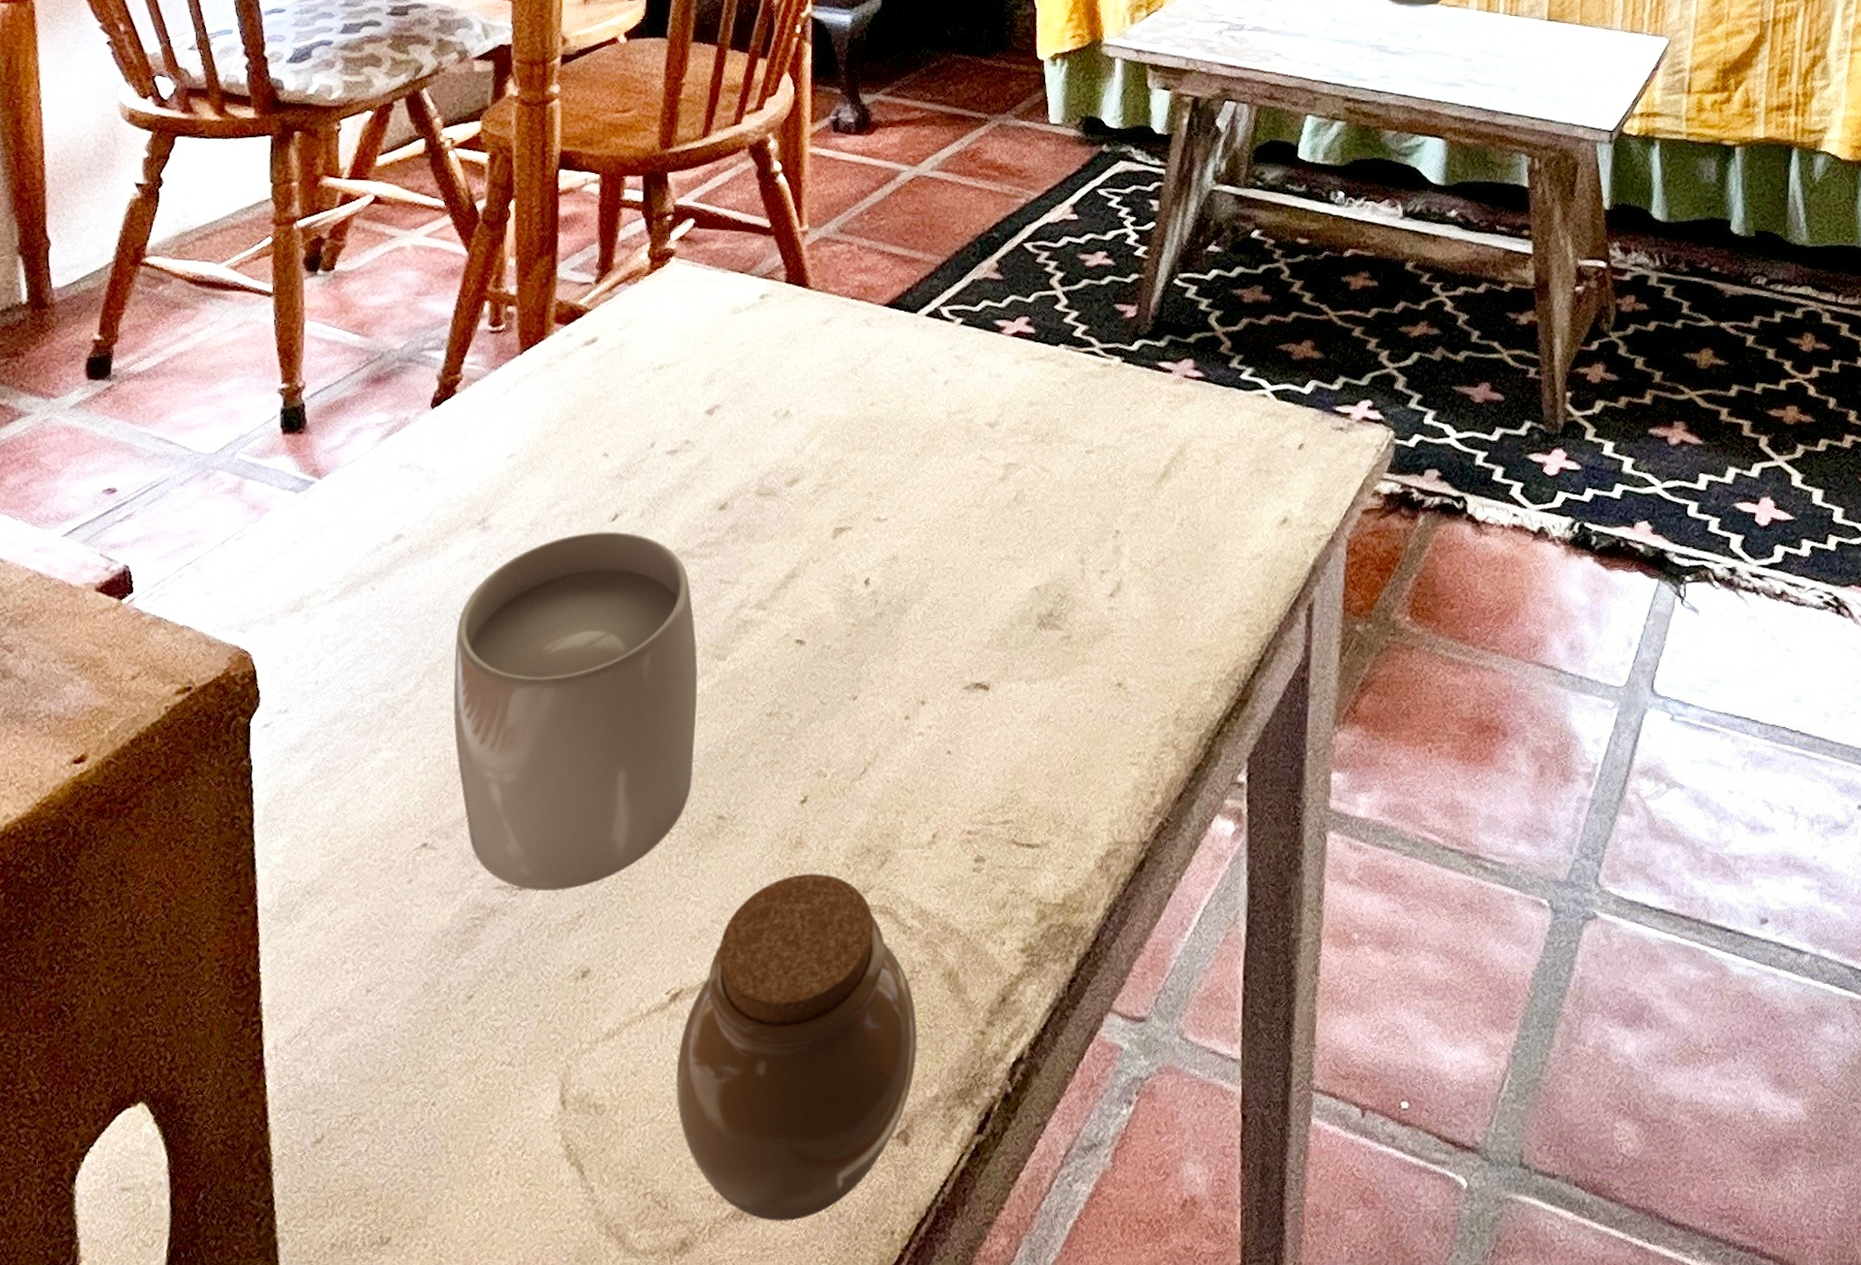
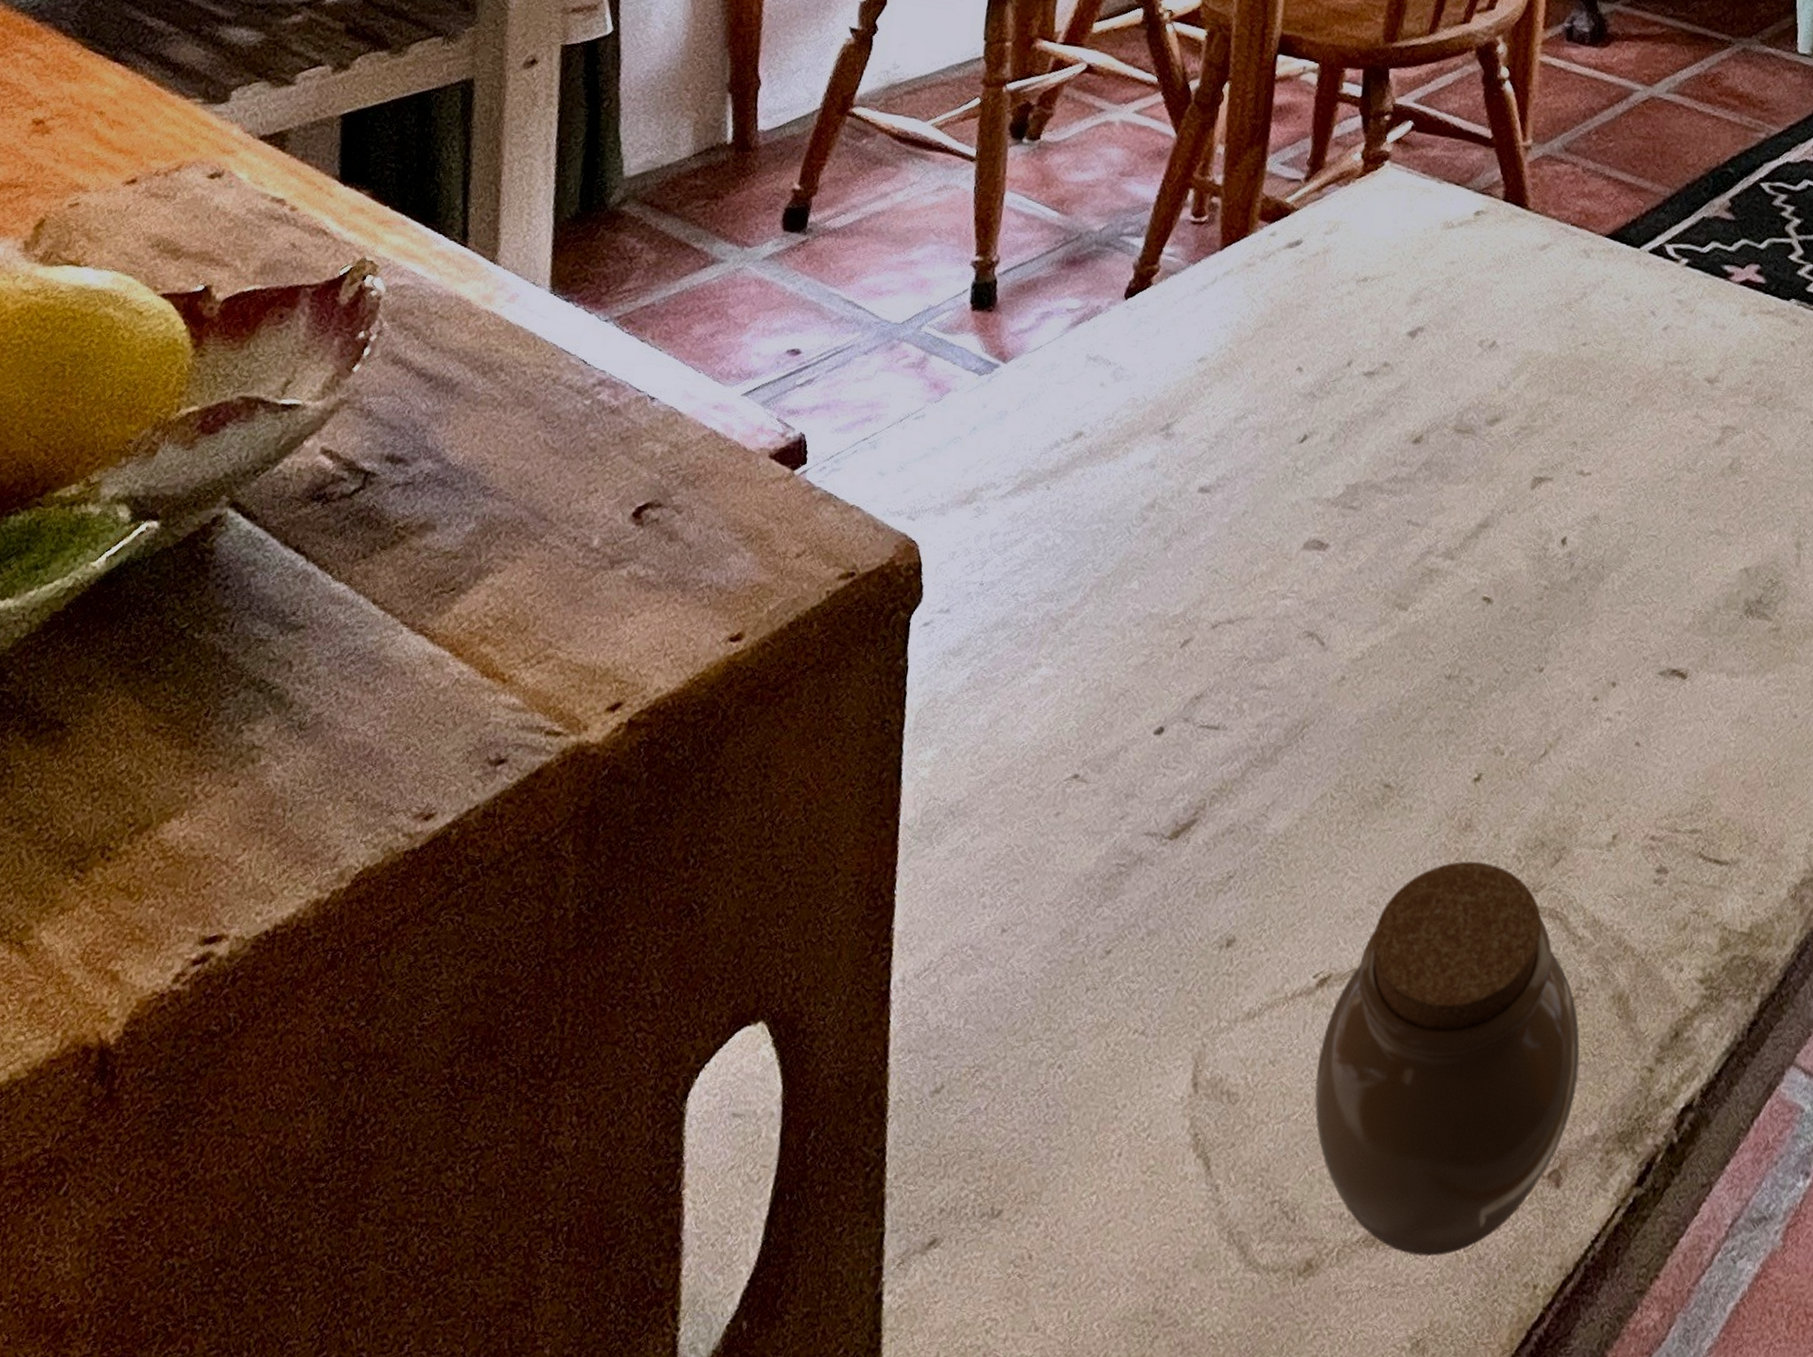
mug: present [453,532,698,890] -> none [1117,452,1378,846]

